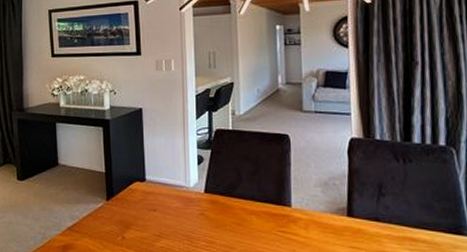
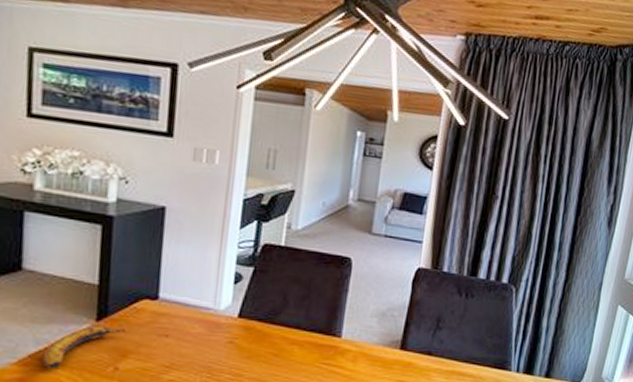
banana: none [76,204,126,239] -> present [42,326,125,369]

